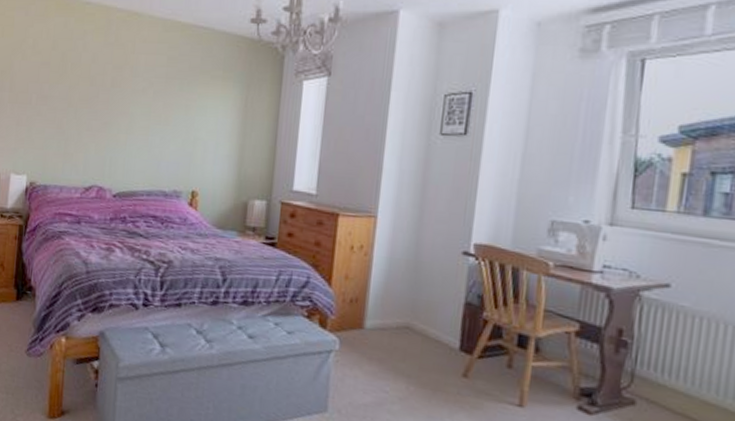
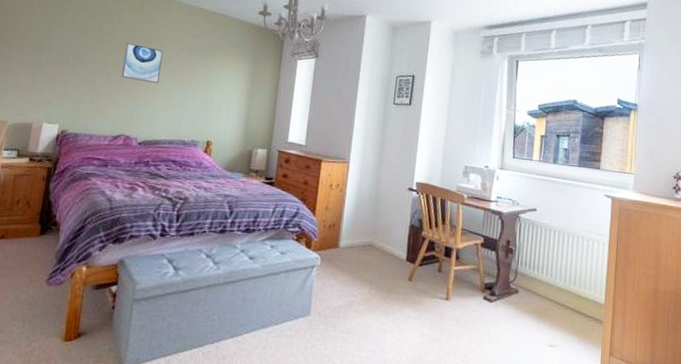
wall art: none [90,72,135,122] -> present [121,42,163,84]

